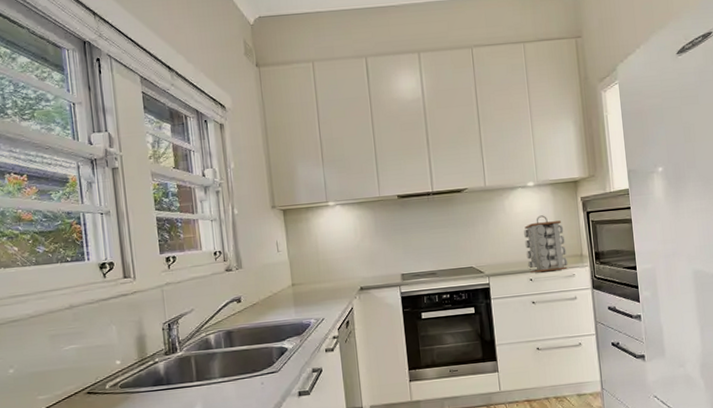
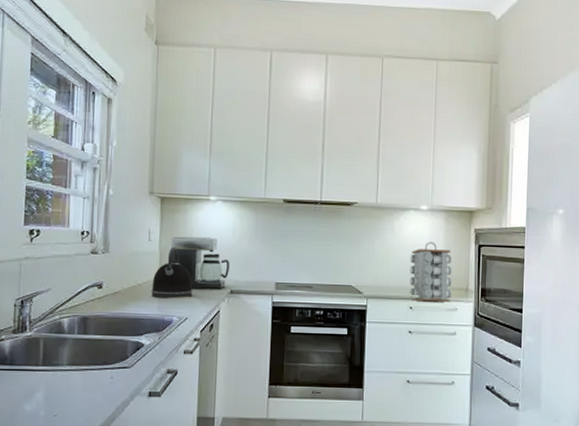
kettle: none [286,254,326,304] -> present [151,246,193,299]
coffee maker: none [298,240,357,290] -> present [170,236,230,289]

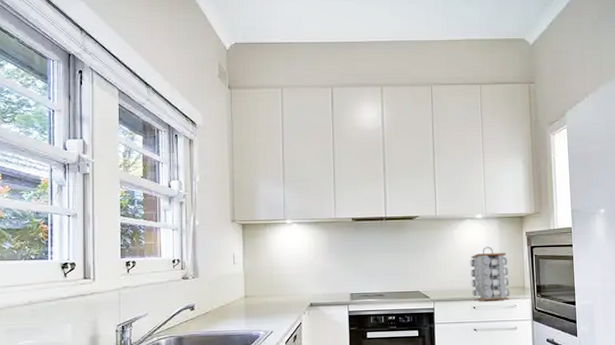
kettle: present [151,246,193,299] -> none [239,267,276,315]
coffee maker: present [170,236,230,289] -> none [253,257,308,304]

